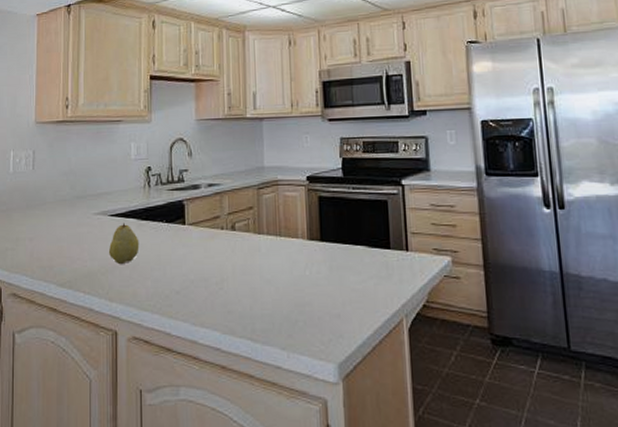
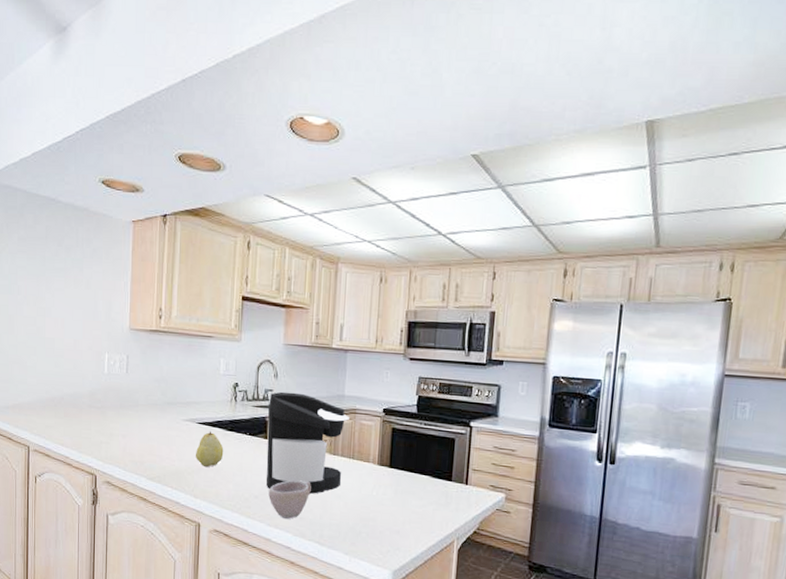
coffee maker: none [184,170,272,282] -> present [266,391,349,494]
cup: none [191,267,237,314] -> present [268,480,311,519]

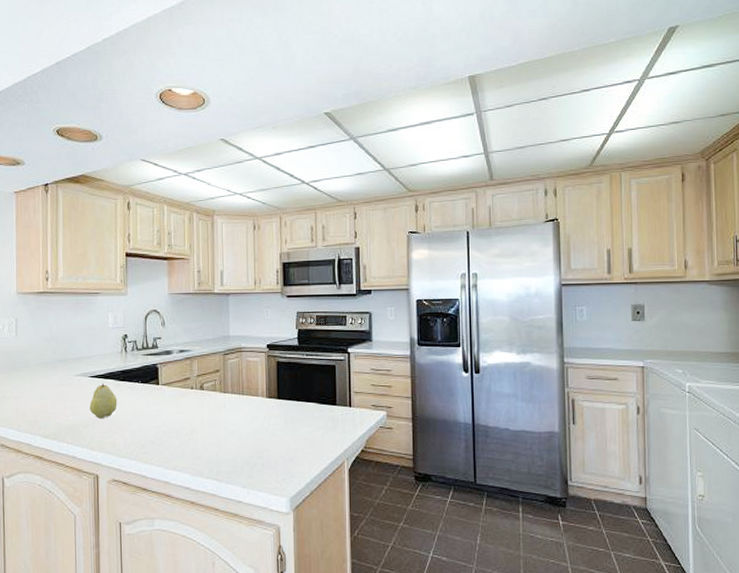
coffee maker: present [266,391,349,494] -> none [158,338,236,433]
cup: present [268,480,311,519] -> none [164,421,205,460]

